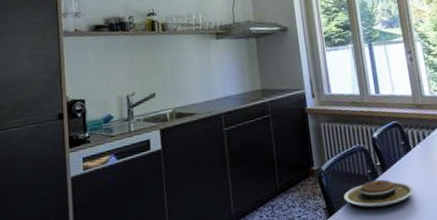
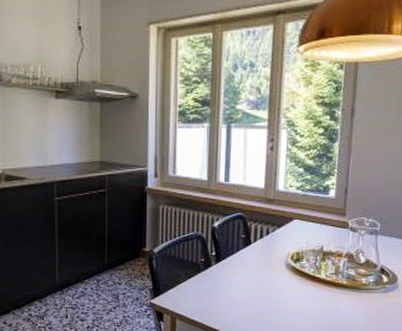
plate: present [343,179,414,208] -> none [171,269,245,294]

